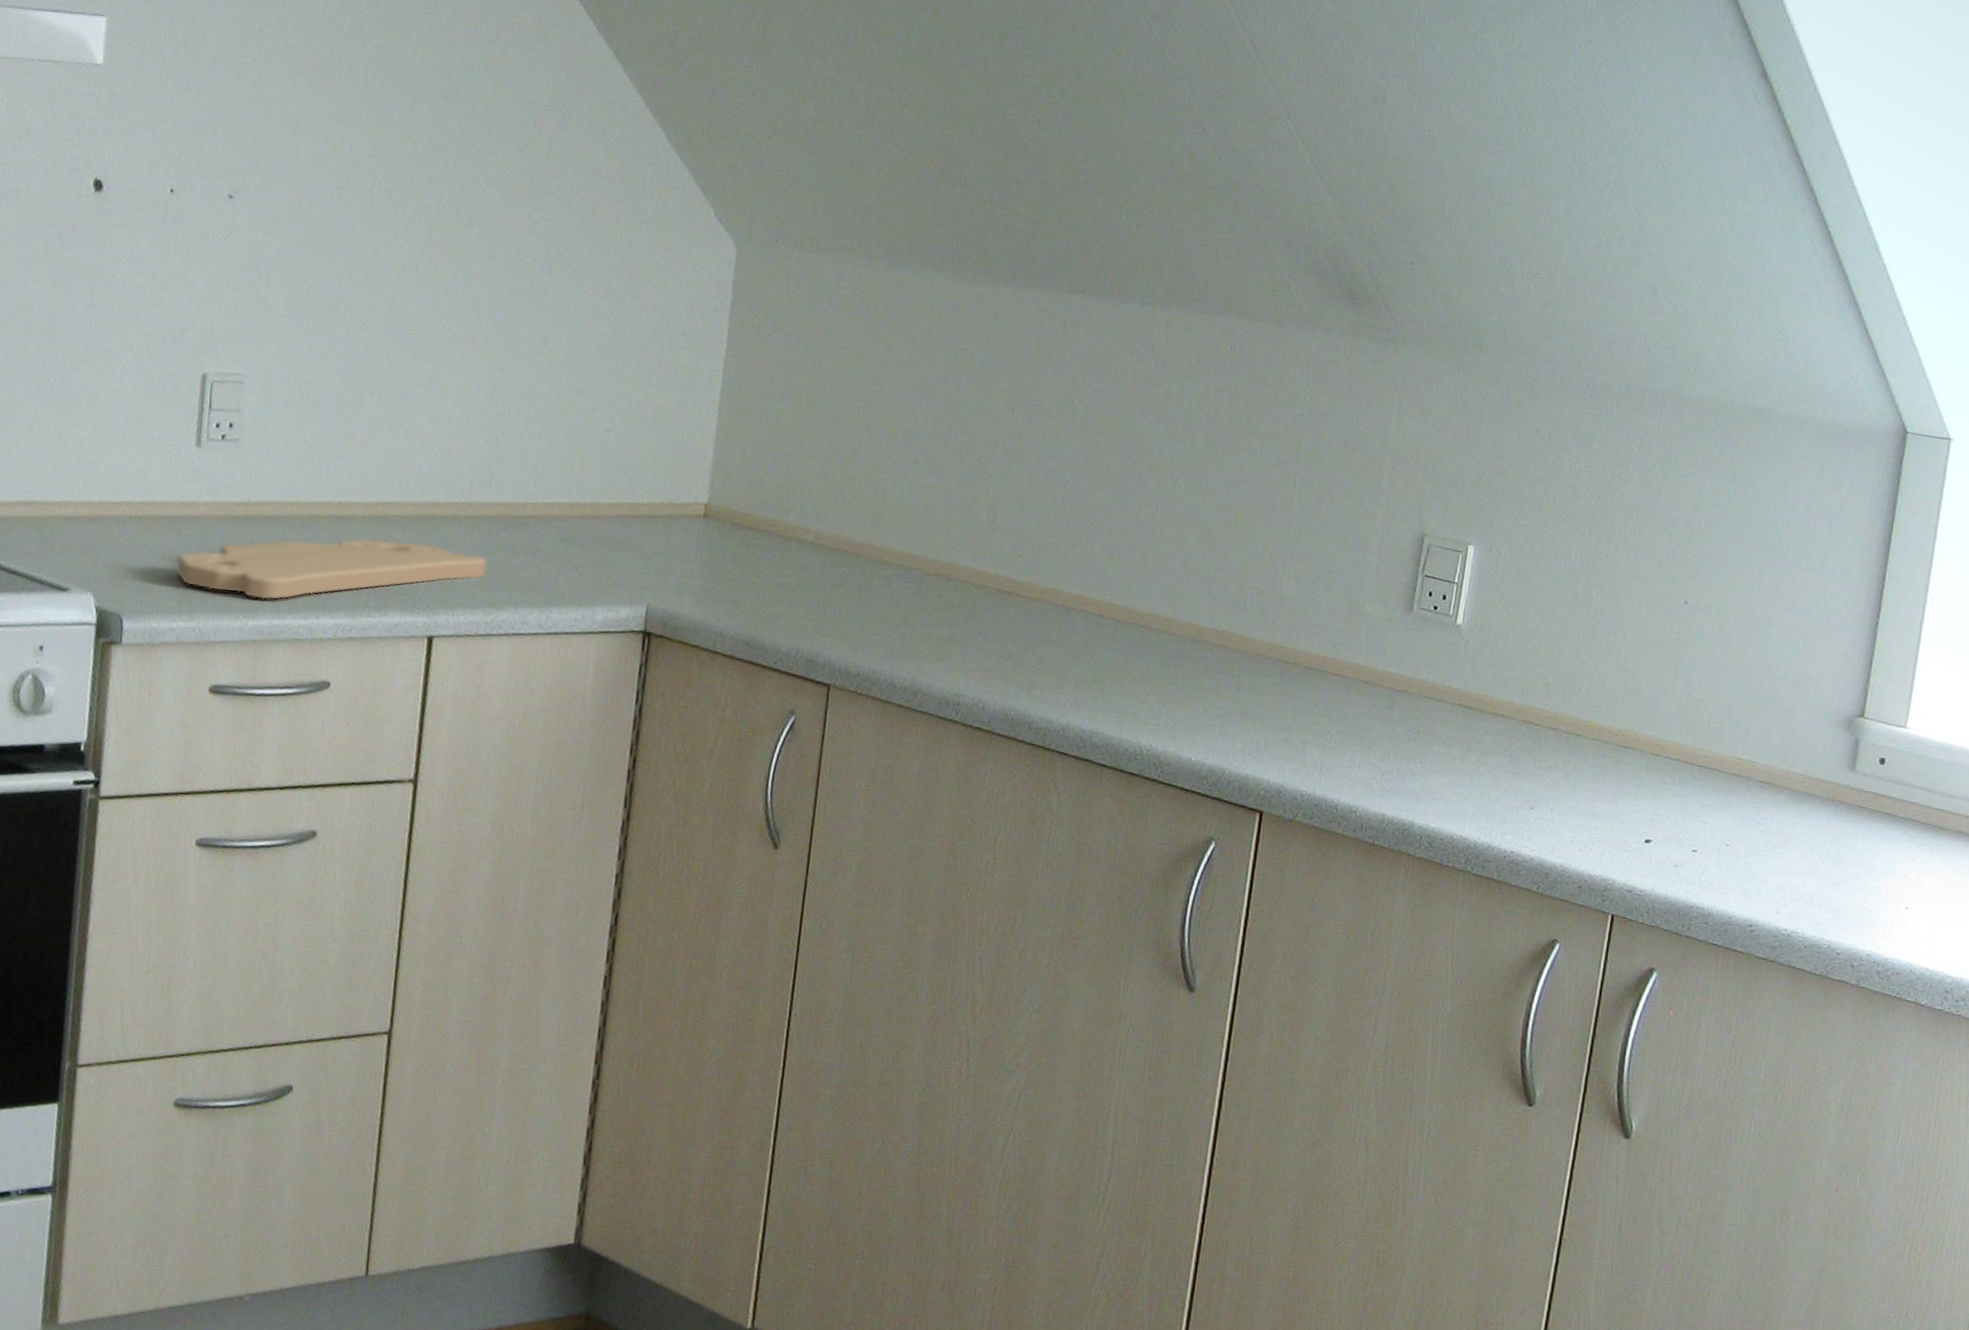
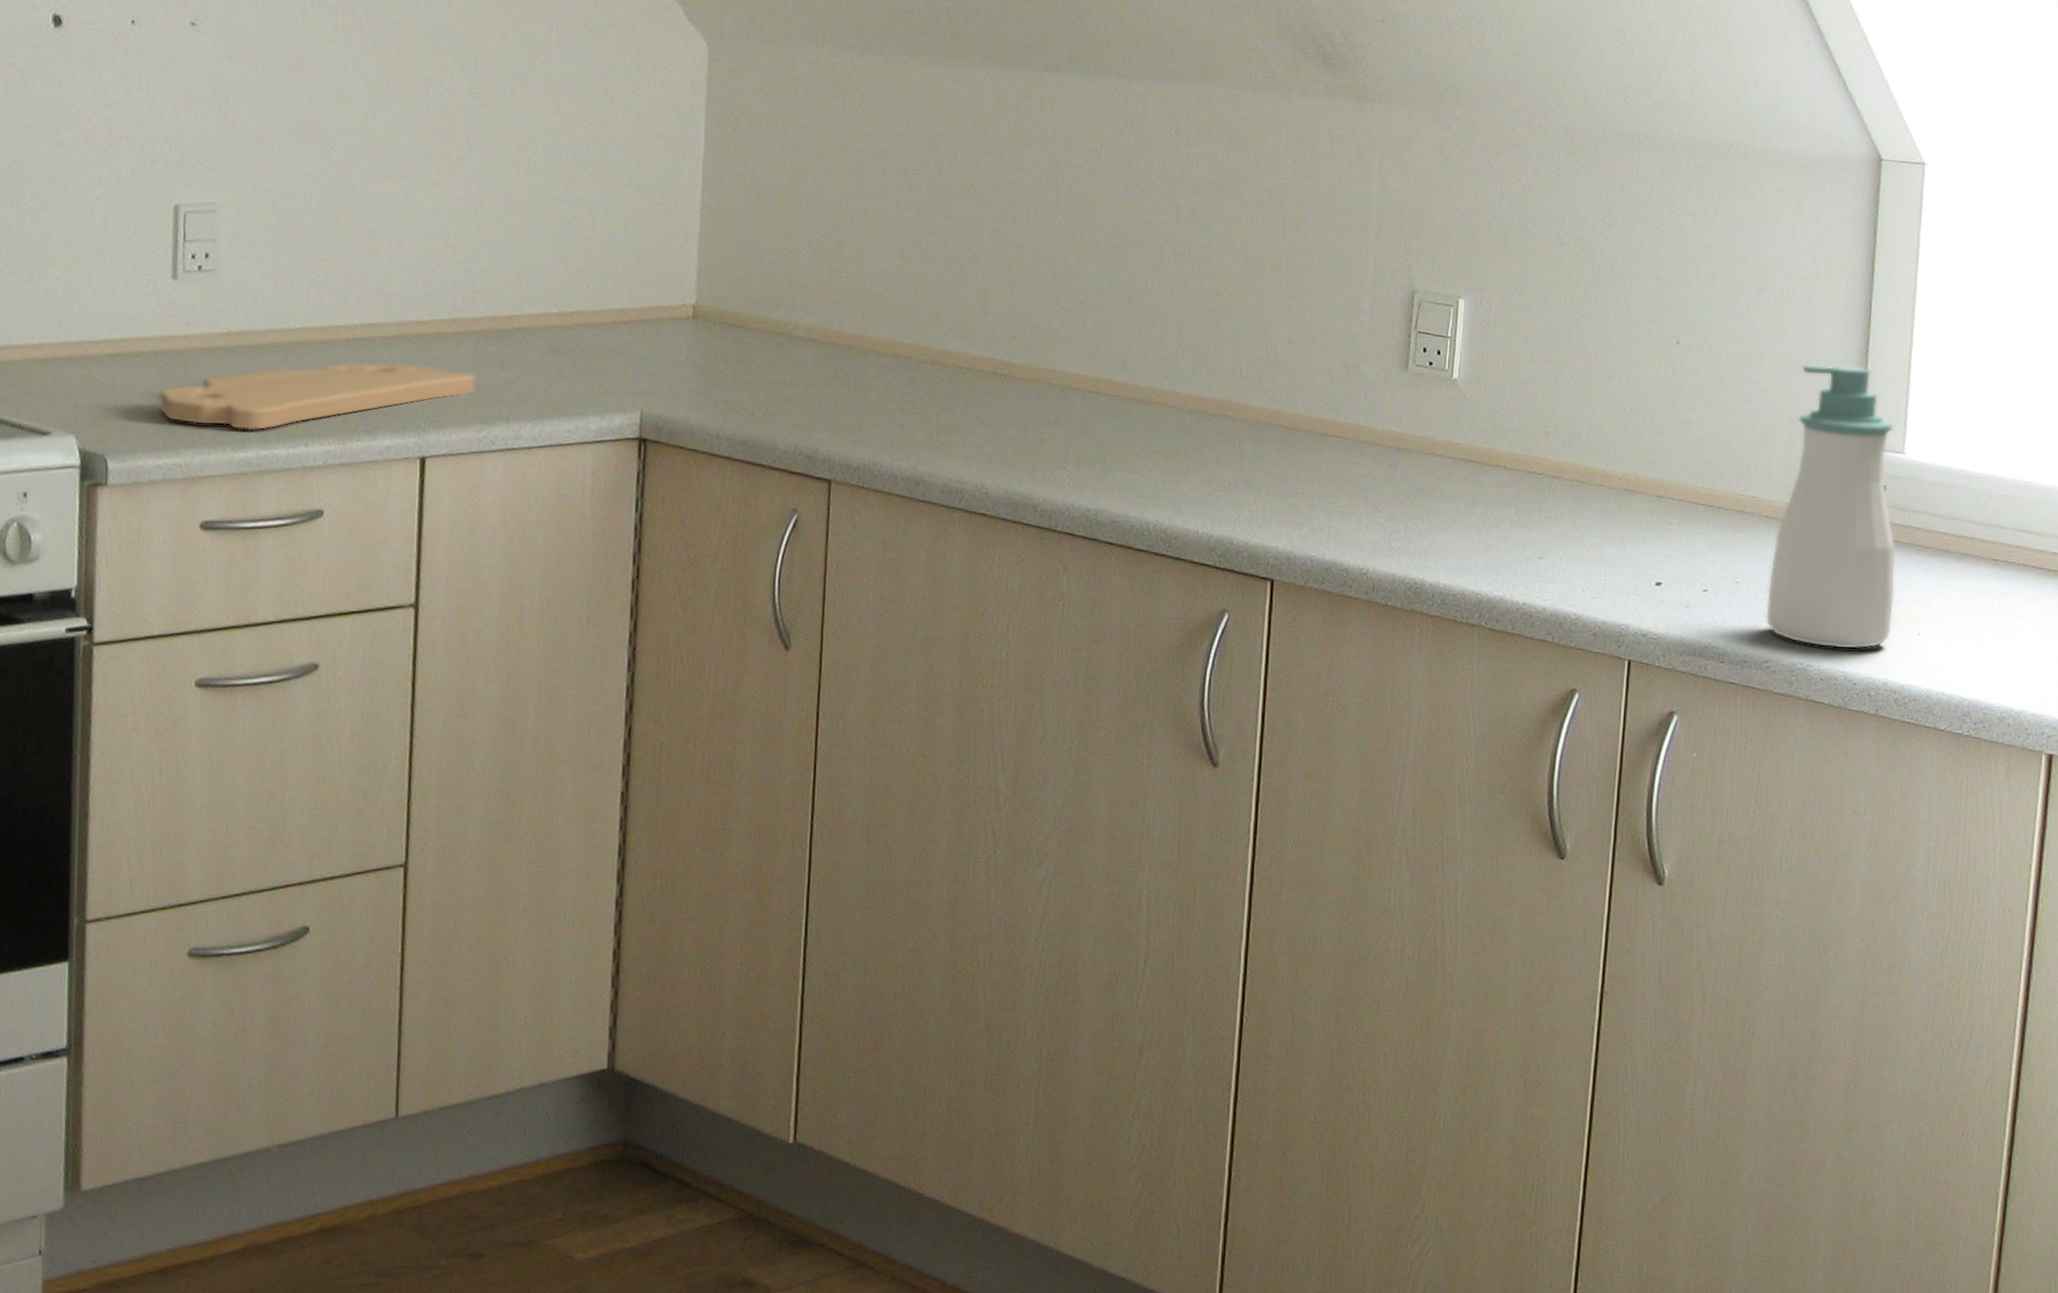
soap bottle: none [1753,632,1899,920] -> present [1765,363,1896,650]

